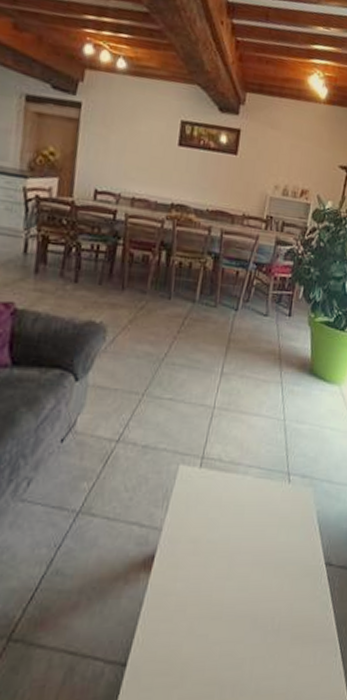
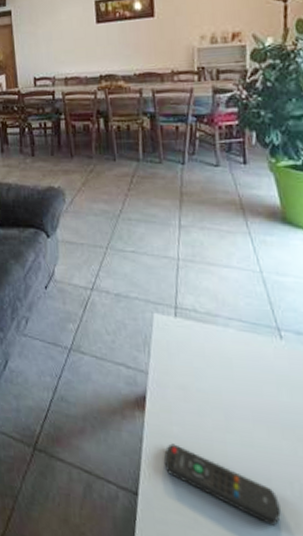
remote control: none [161,601,260,663] -> present [164,443,281,526]

